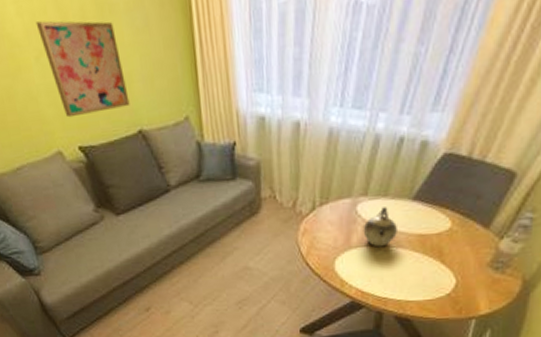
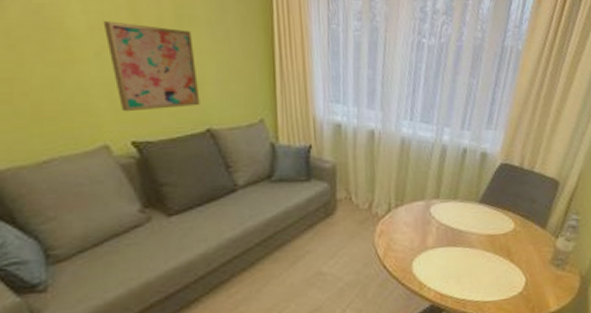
teapot: present [363,207,397,248] -> none [437,209,469,248]

